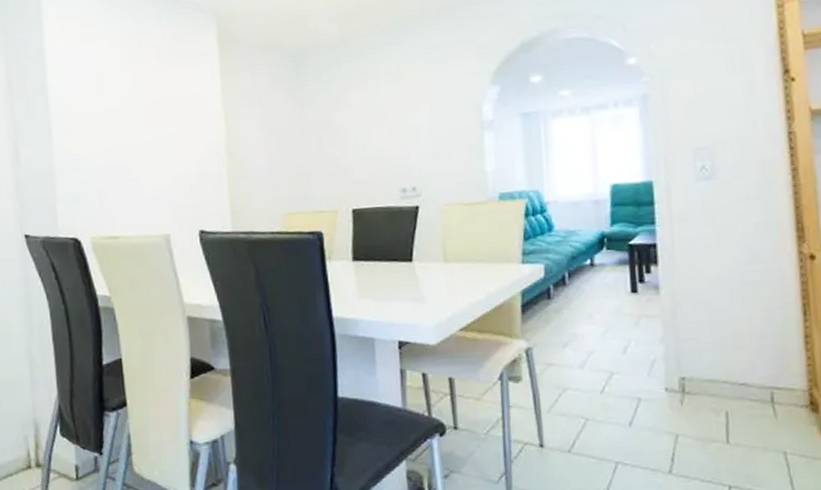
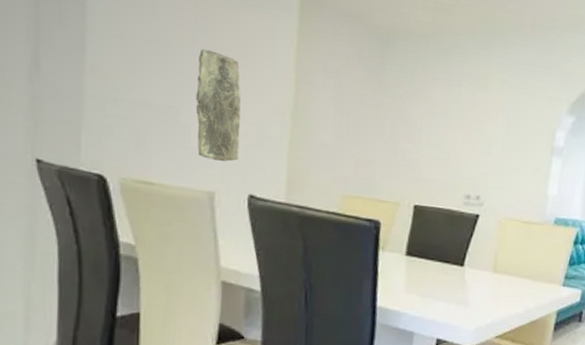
relief sculpture: none [141,108,186,205] -> present [196,49,241,162]

